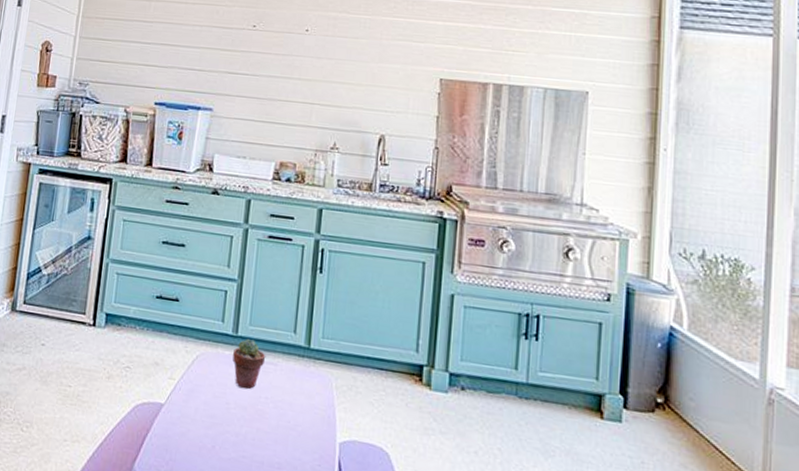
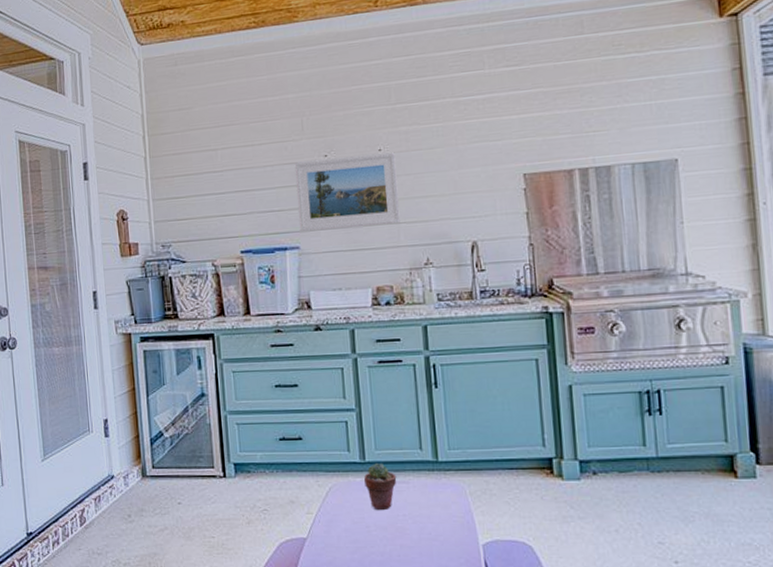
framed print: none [216,27,321,103] -> present [294,152,401,231]

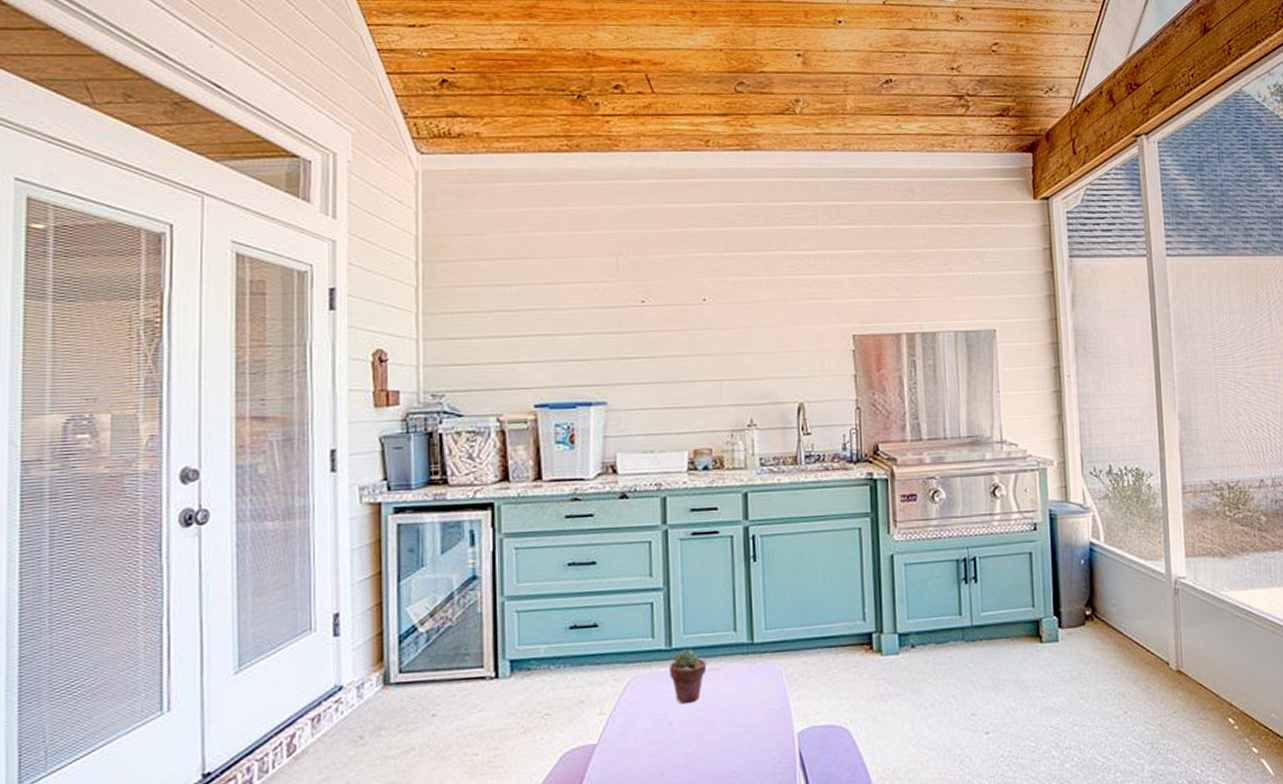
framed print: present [294,152,401,231] -> none [606,303,724,384]

